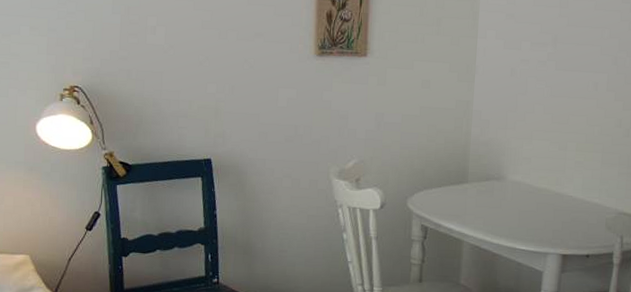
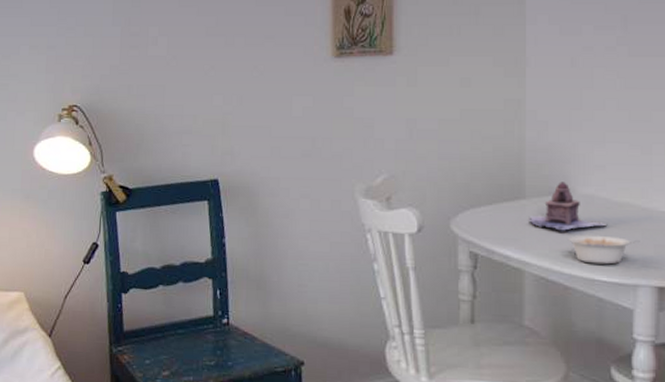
teapot: none [469,170,529,210] -> present [529,181,608,231]
legume: none [499,213,552,237] -> present [569,234,640,265]

